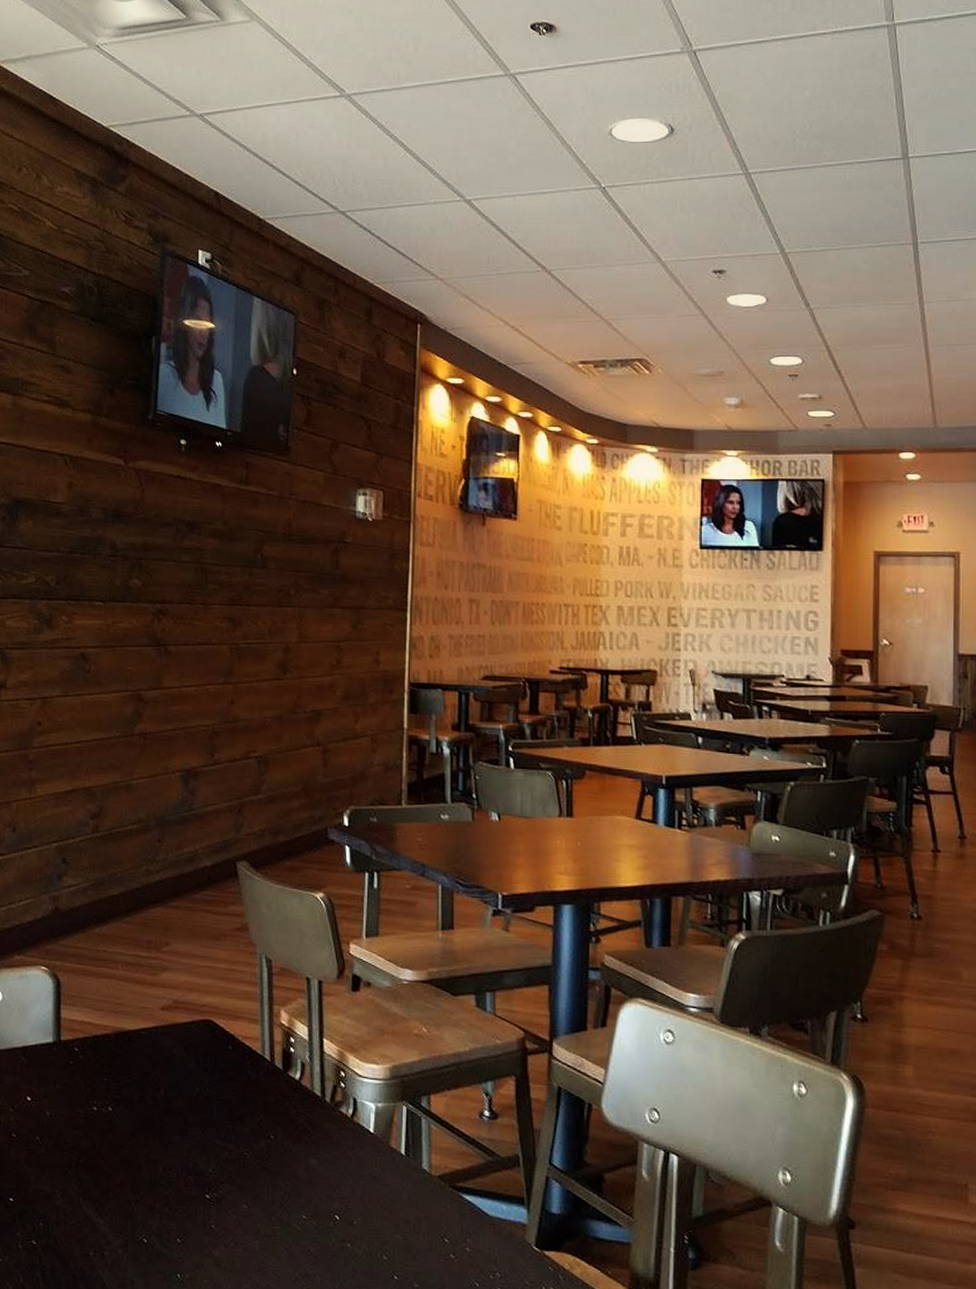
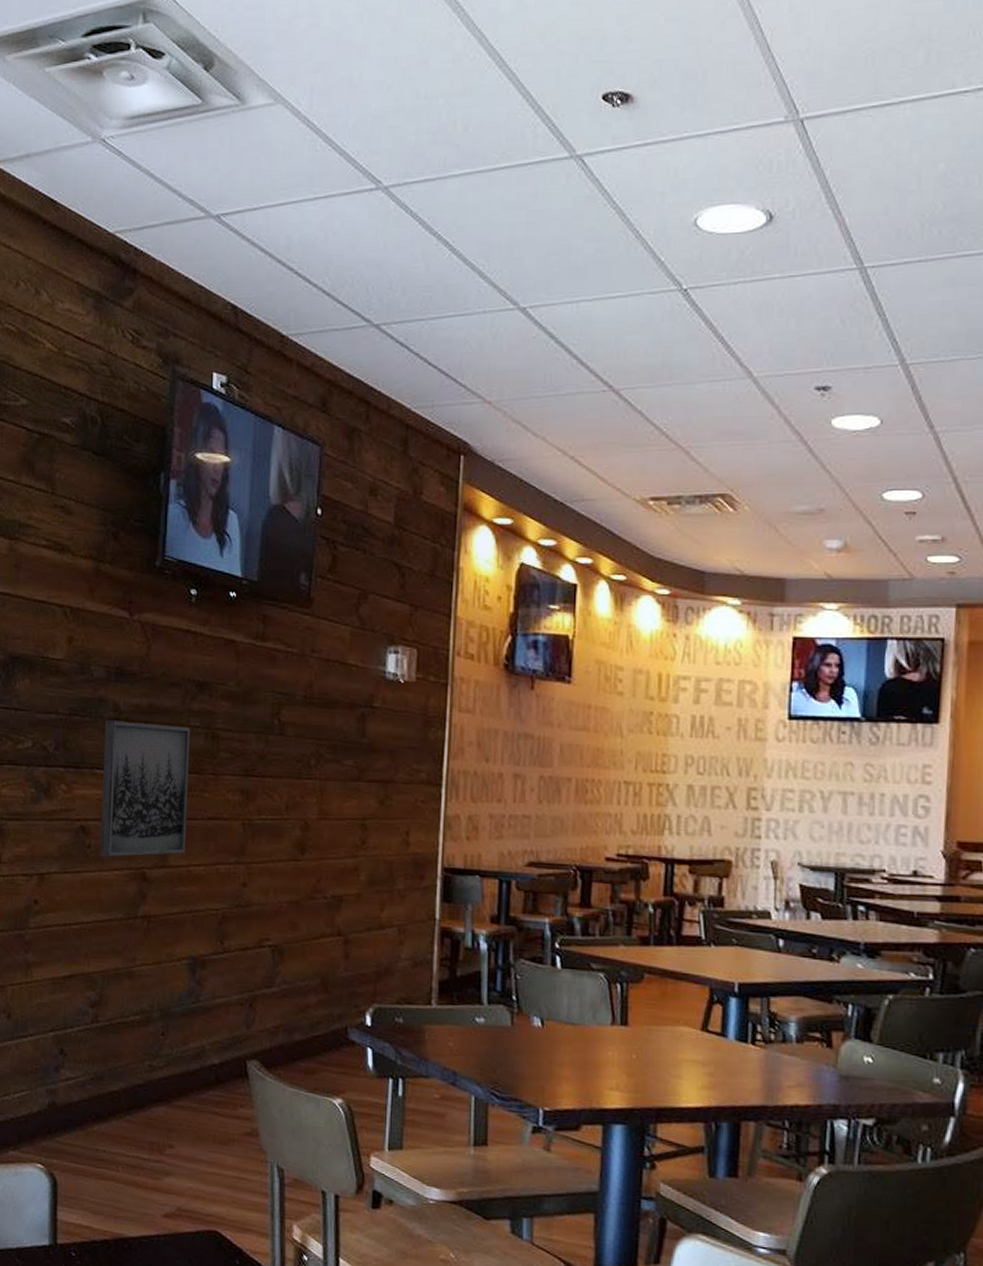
wall art: none [99,556,182,681] -> present [99,720,191,857]

